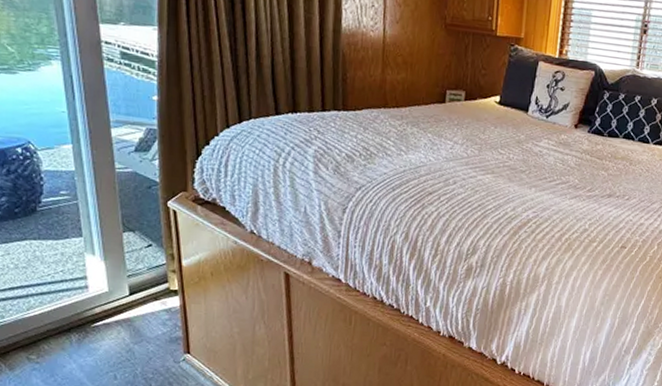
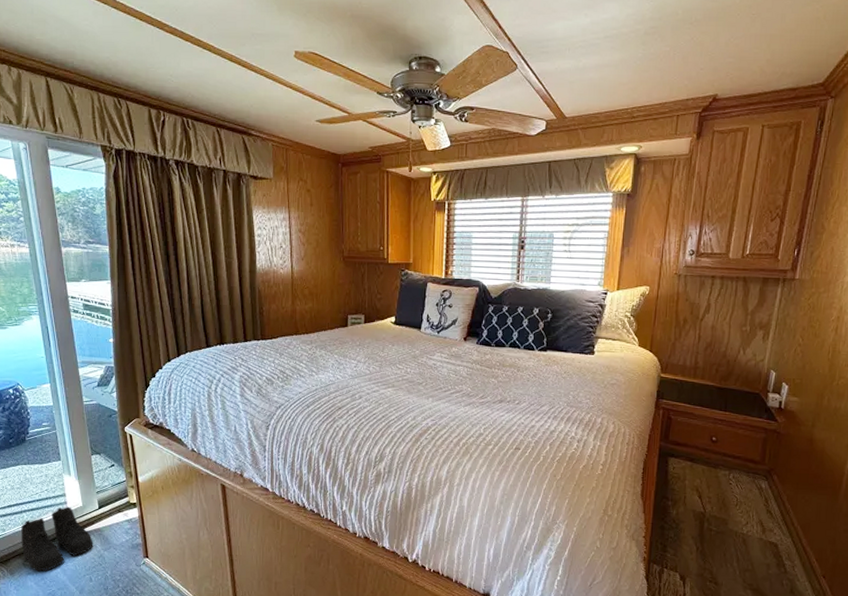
boots: none [25,291,121,367] -> present [21,506,94,572]

